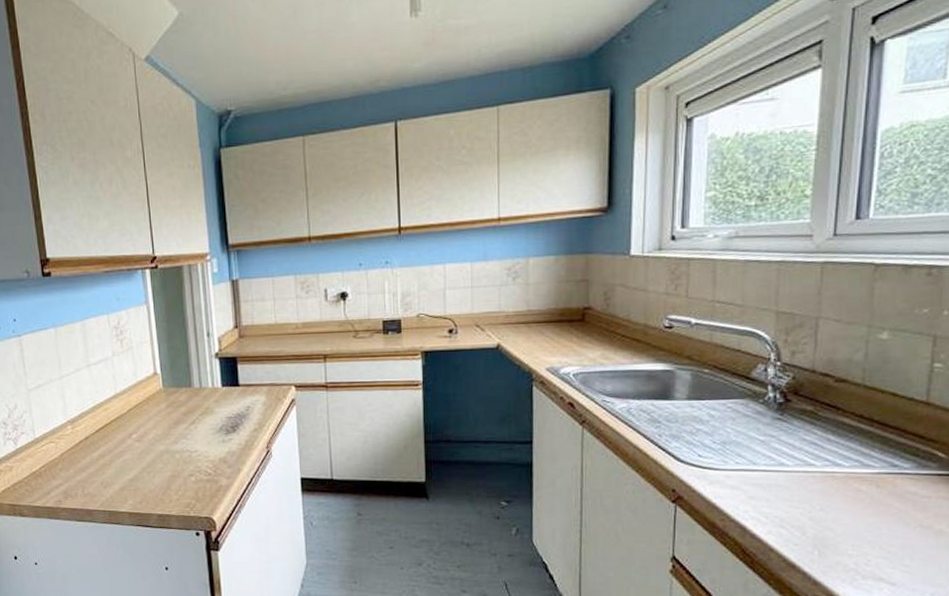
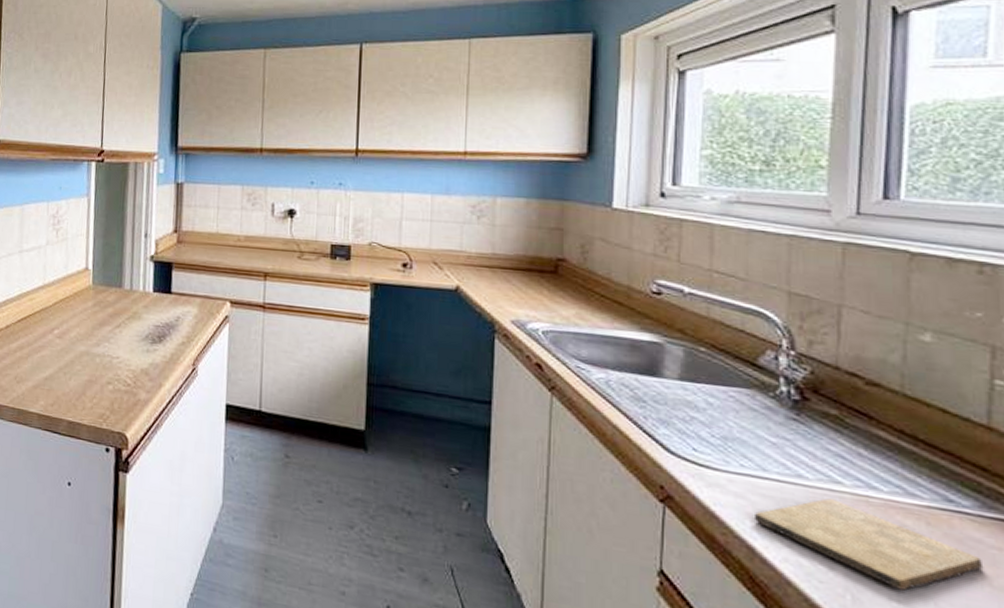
cutting board: none [745,479,917,541] -> present [753,498,984,591]

